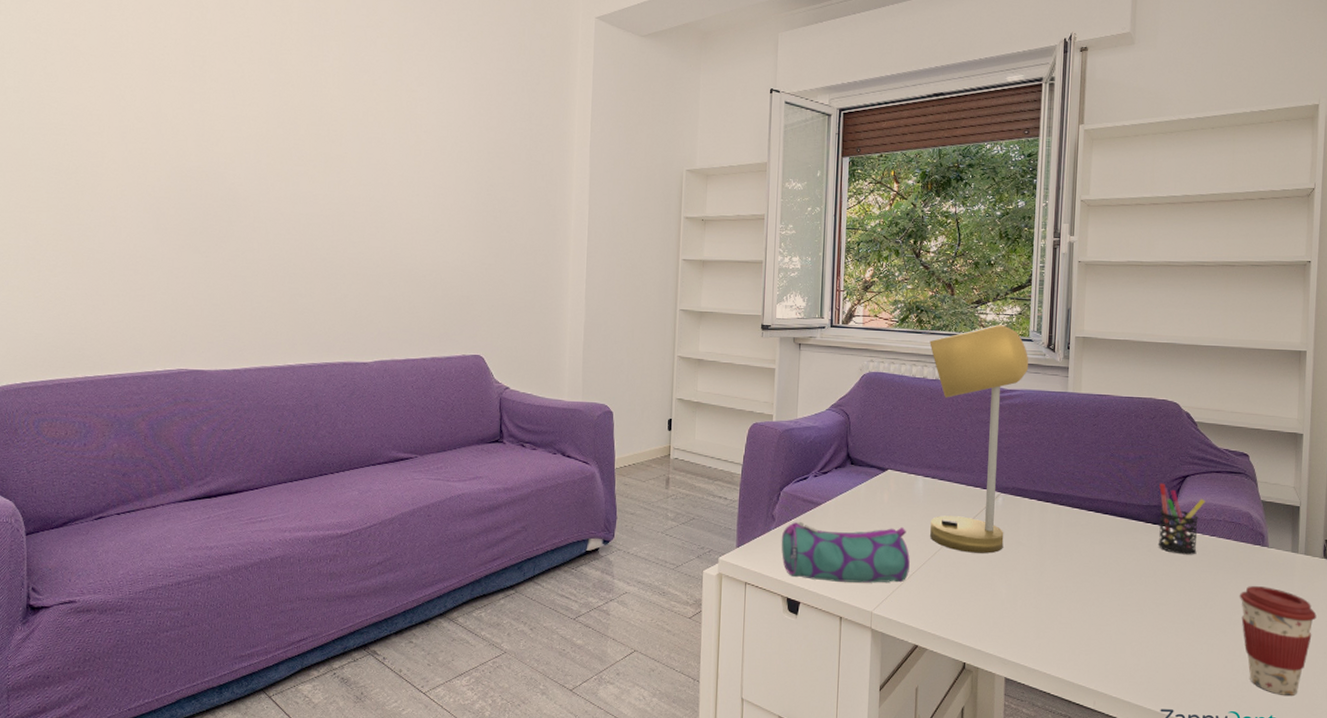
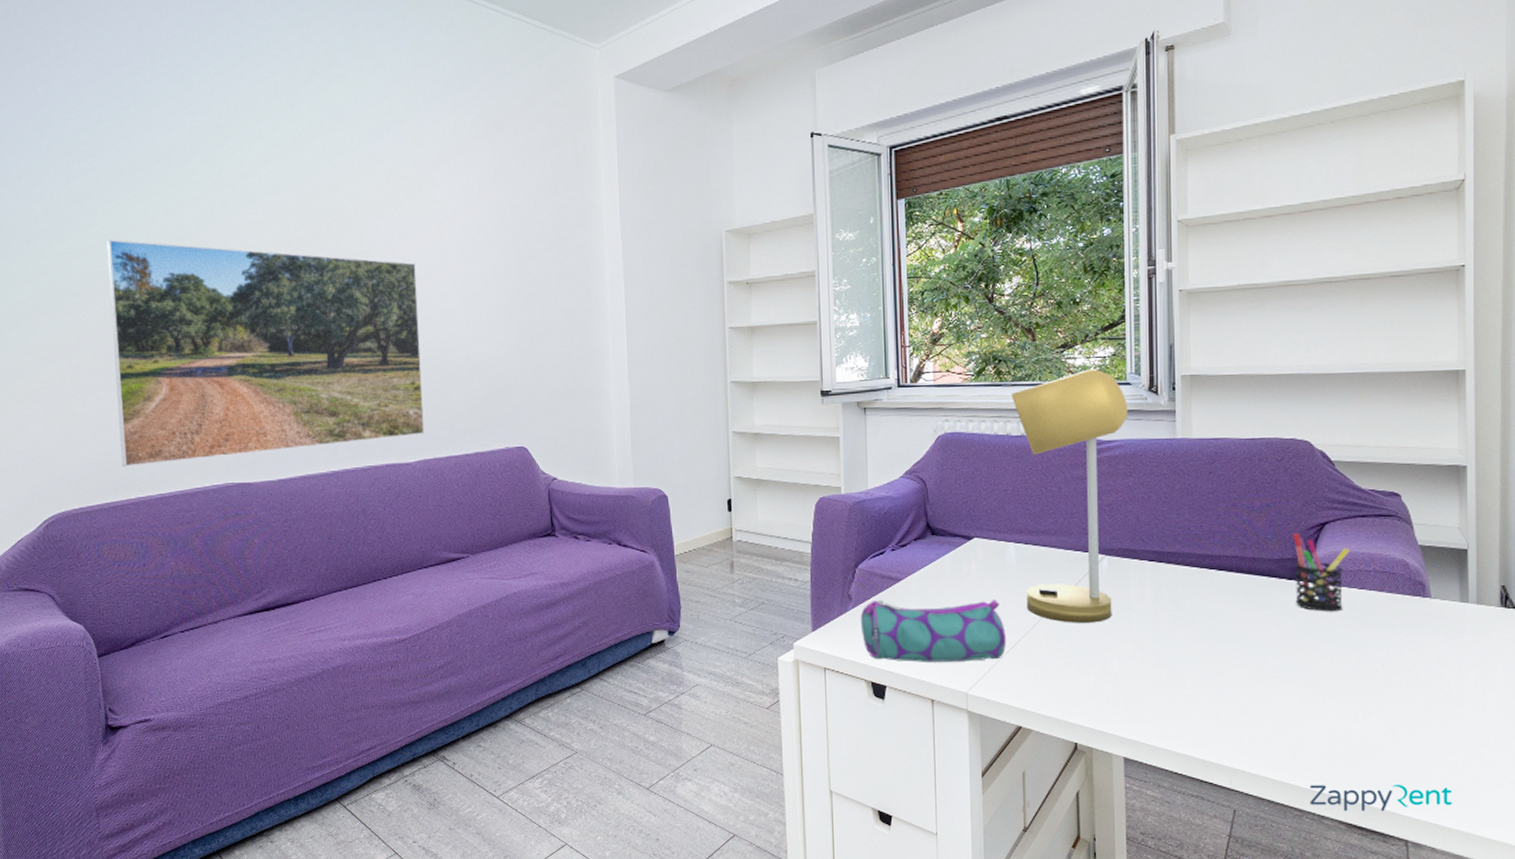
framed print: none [72,119,390,345] -> present [106,239,425,467]
coffee cup: present [1239,586,1317,697] -> none [1398,643,1496,766]

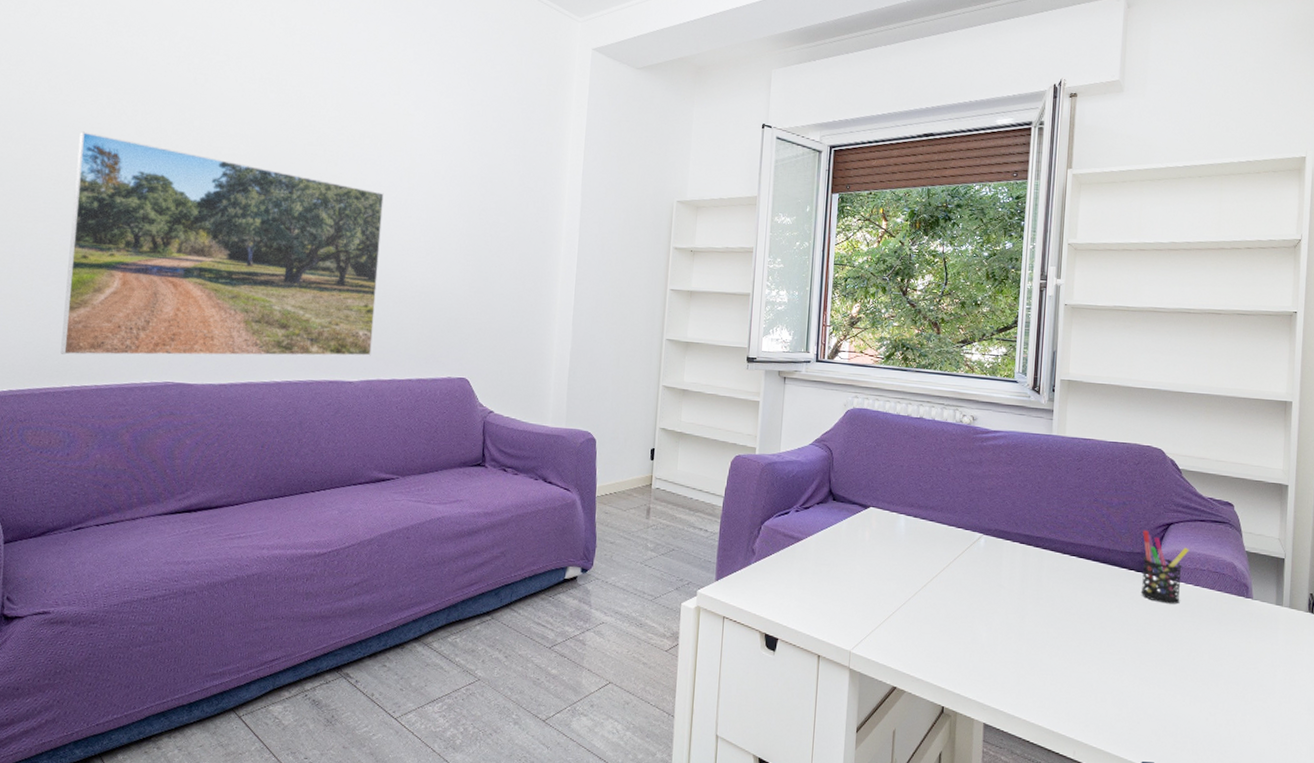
pencil case: present [860,599,1006,662] -> none [760,556,890,622]
desk lamp: present [1011,369,1128,623] -> none [911,365,1014,596]

